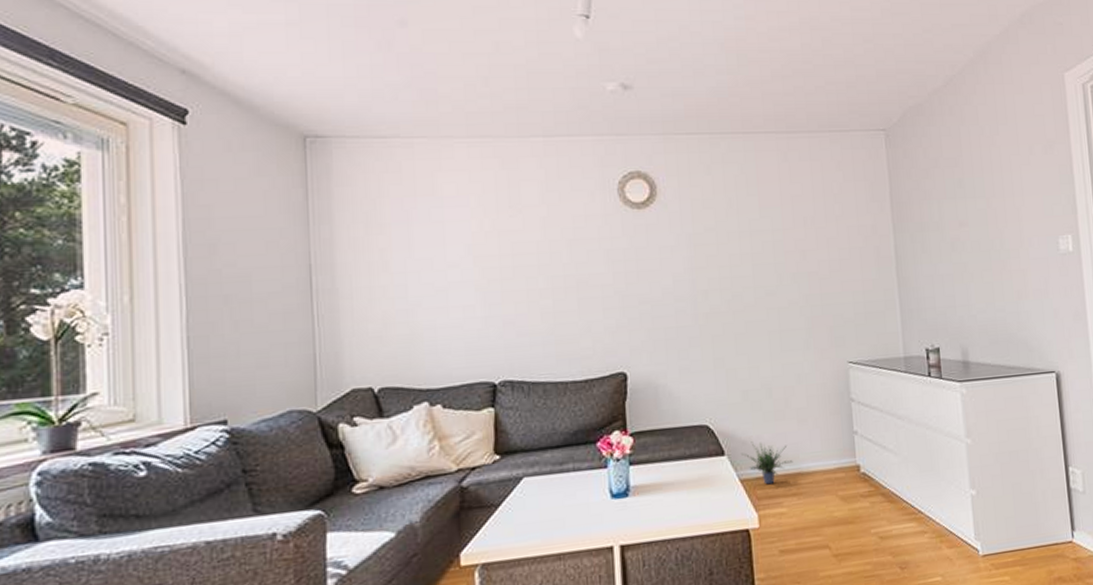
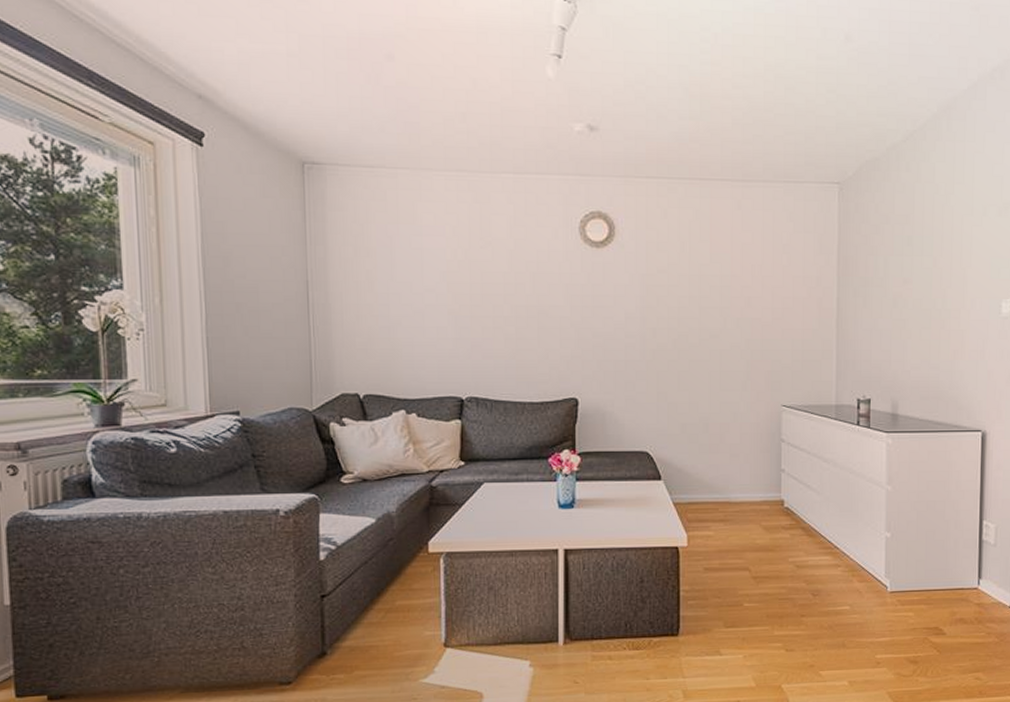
potted plant: present [741,441,793,485] -> none [676,470,723,510]

